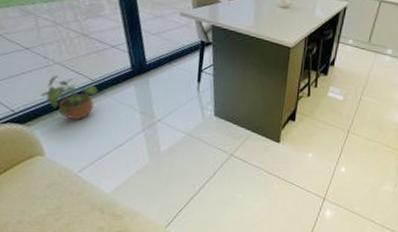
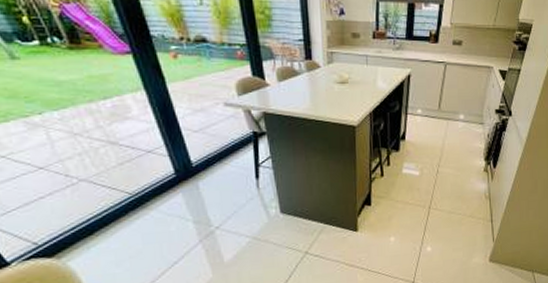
potted plant: present [40,75,98,121] -> none [67,194,139,243]

